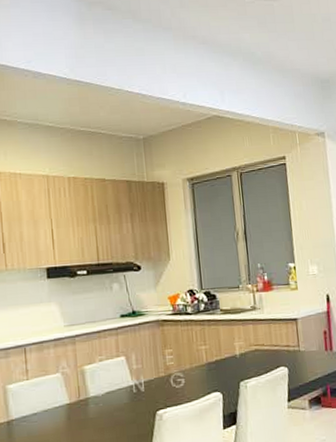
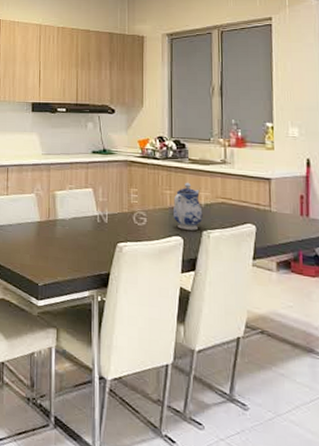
teapot: none [209,334,239,384] -> present [172,182,203,230]

